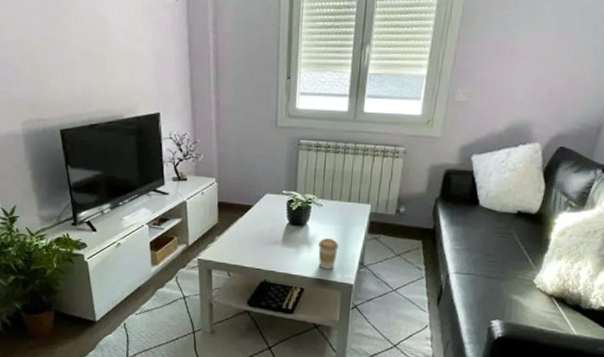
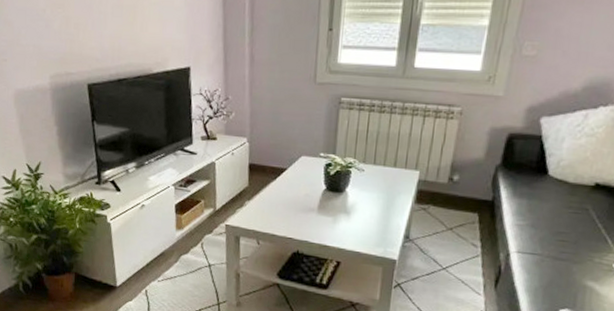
coffee cup: present [318,238,339,270] -> none [358,207,382,242]

